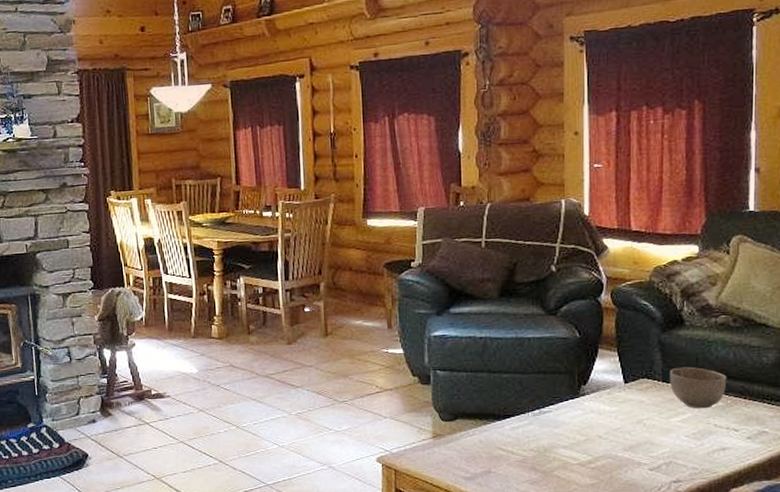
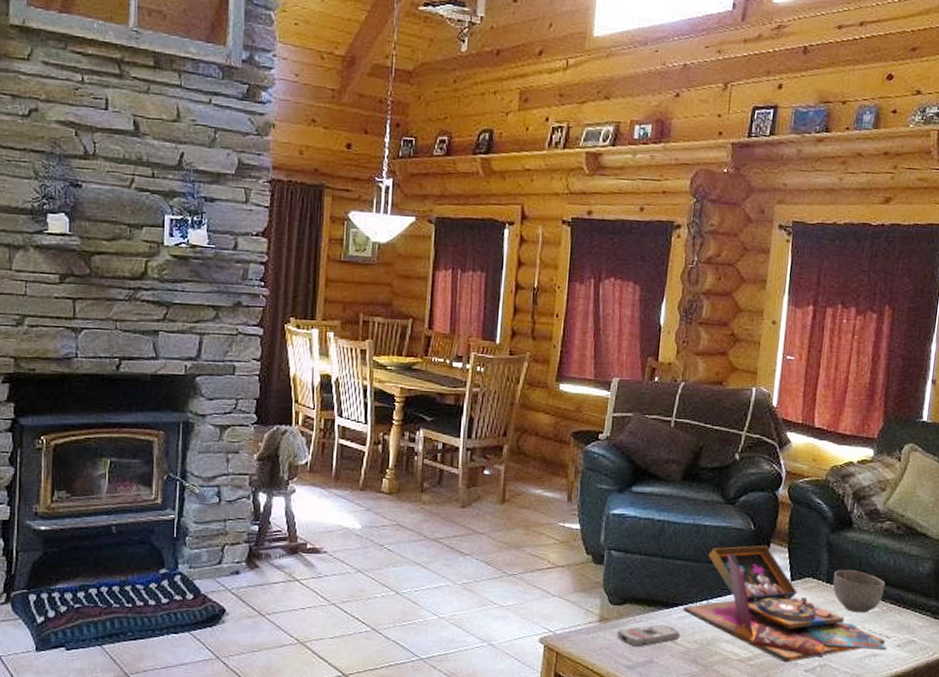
remote control: none [451,436,516,459] -> present [616,624,680,647]
board game: none [515,352,737,463] -> present [682,545,888,663]

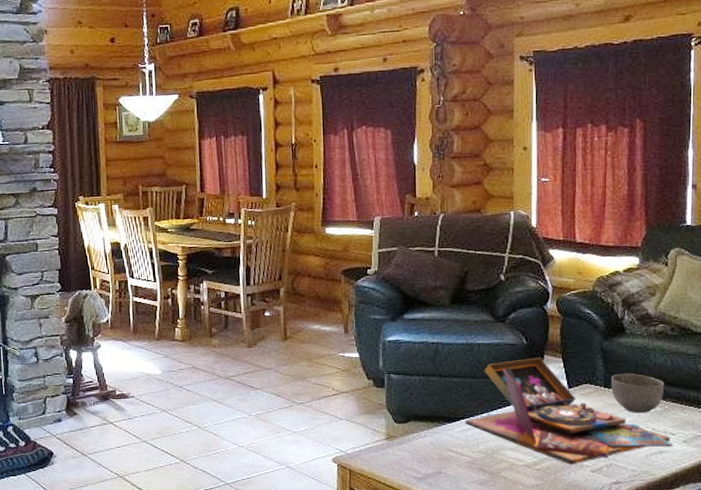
remote control: present [616,624,680,647] -> none [404,438,465,460]

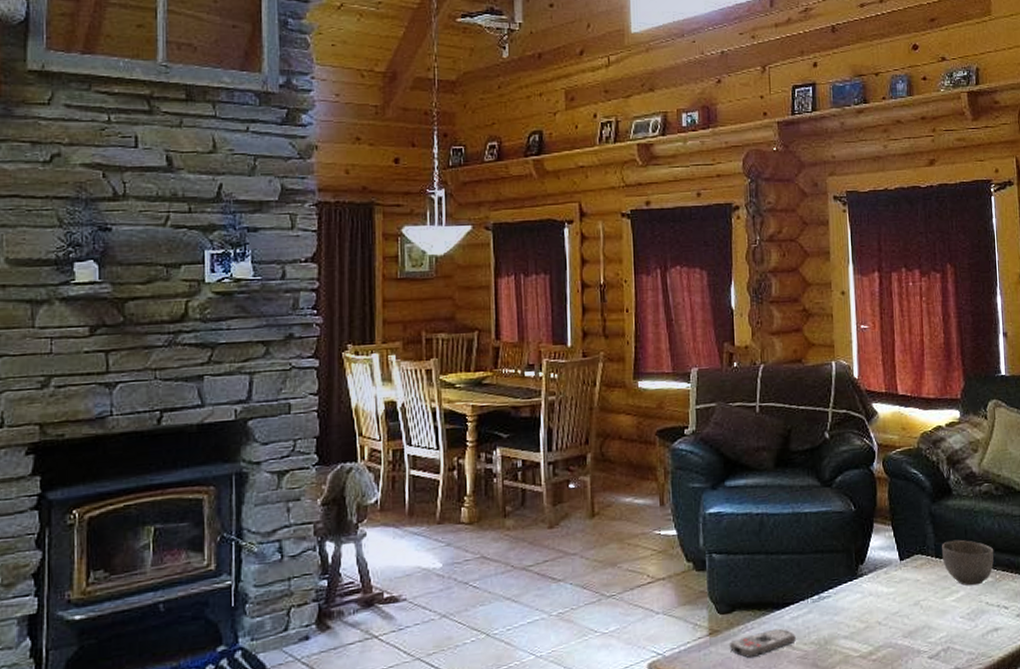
remote control: none [404,438,465,460] -> present [729,628,796,659]
board game: present [465,358,674,465] -> none [794,526,1008,652]

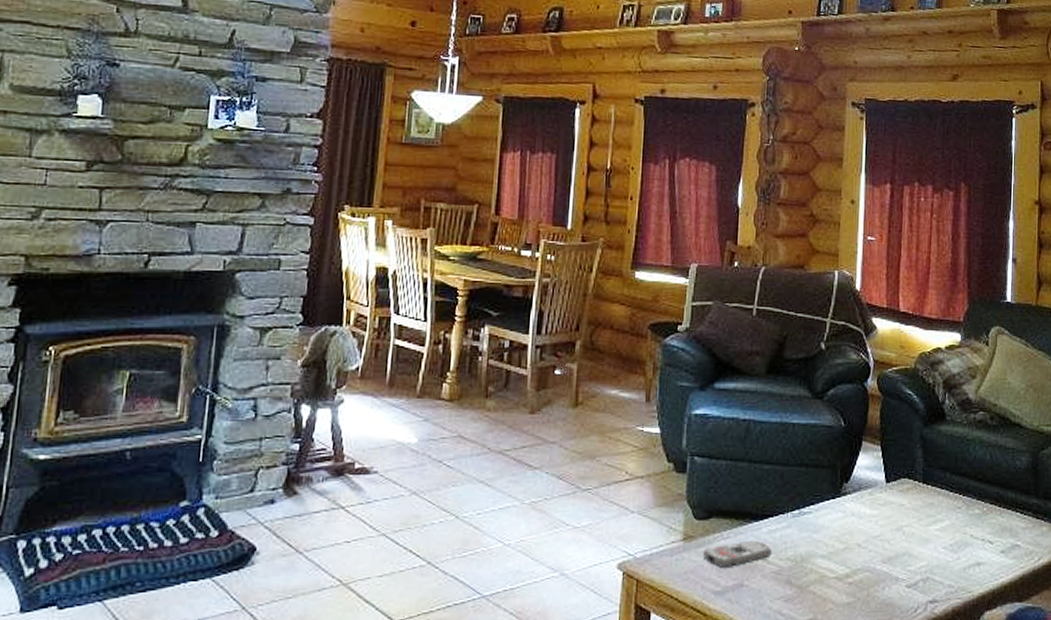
bowl: present [942,539,994,586] -> none [930,467,984,516]

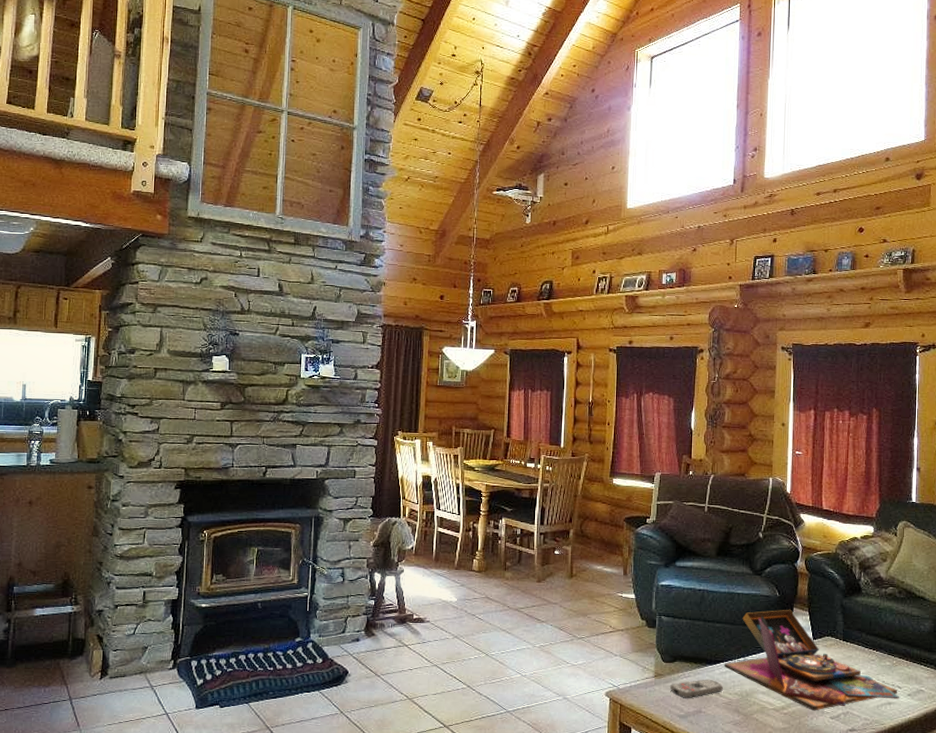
board game: none [773,444,992,578] -> present [724,610,900,711]

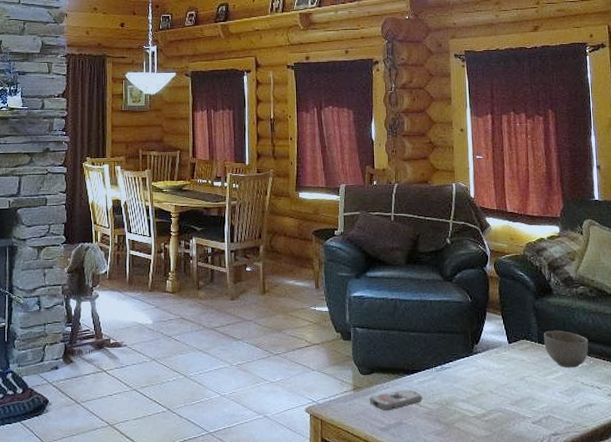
board game: present [724,610,900,711] -> none [421,315,600,417]
bowl: none [849,629,893,667] -> present [544,330,589,368]

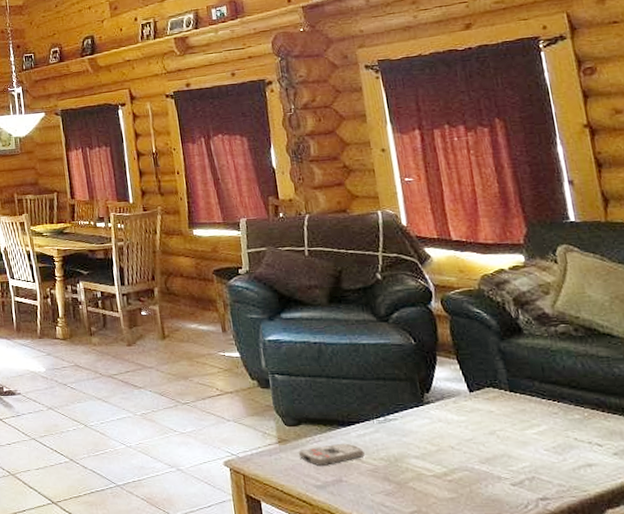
bowl: present [544,330,589,368] -> none [516,376,580,421]

